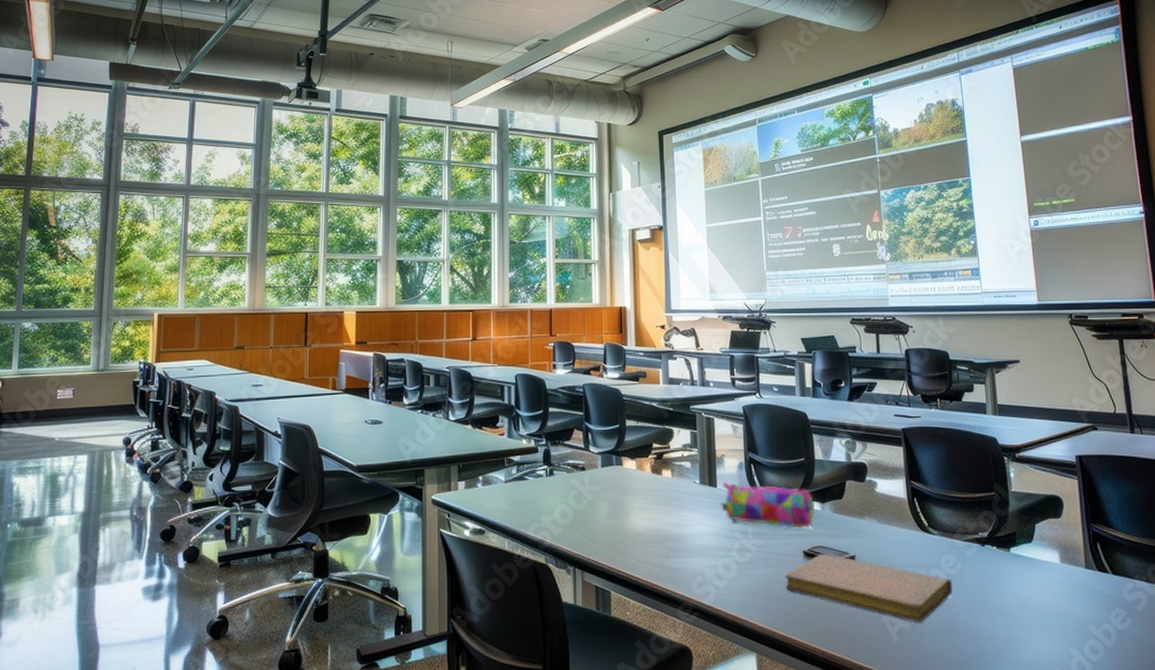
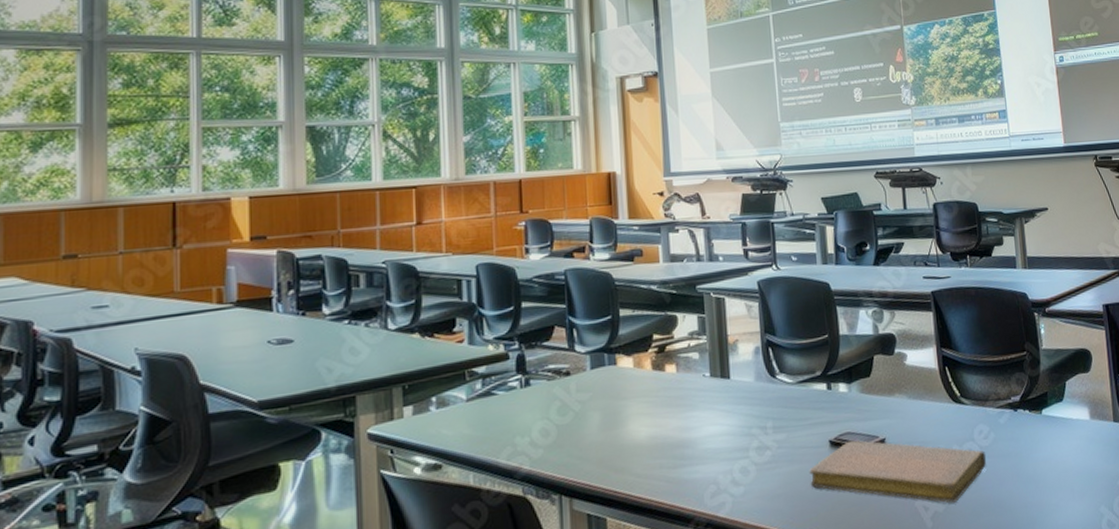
pencil case: present [721,482,815,528] -> none [735,369,841,417]

